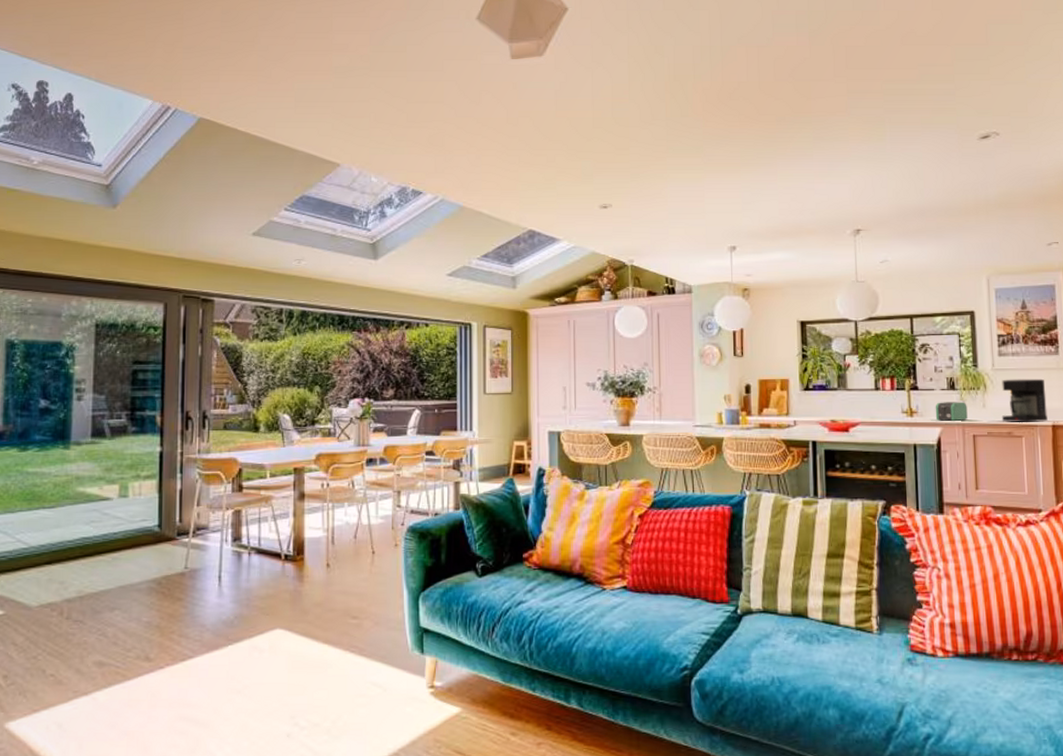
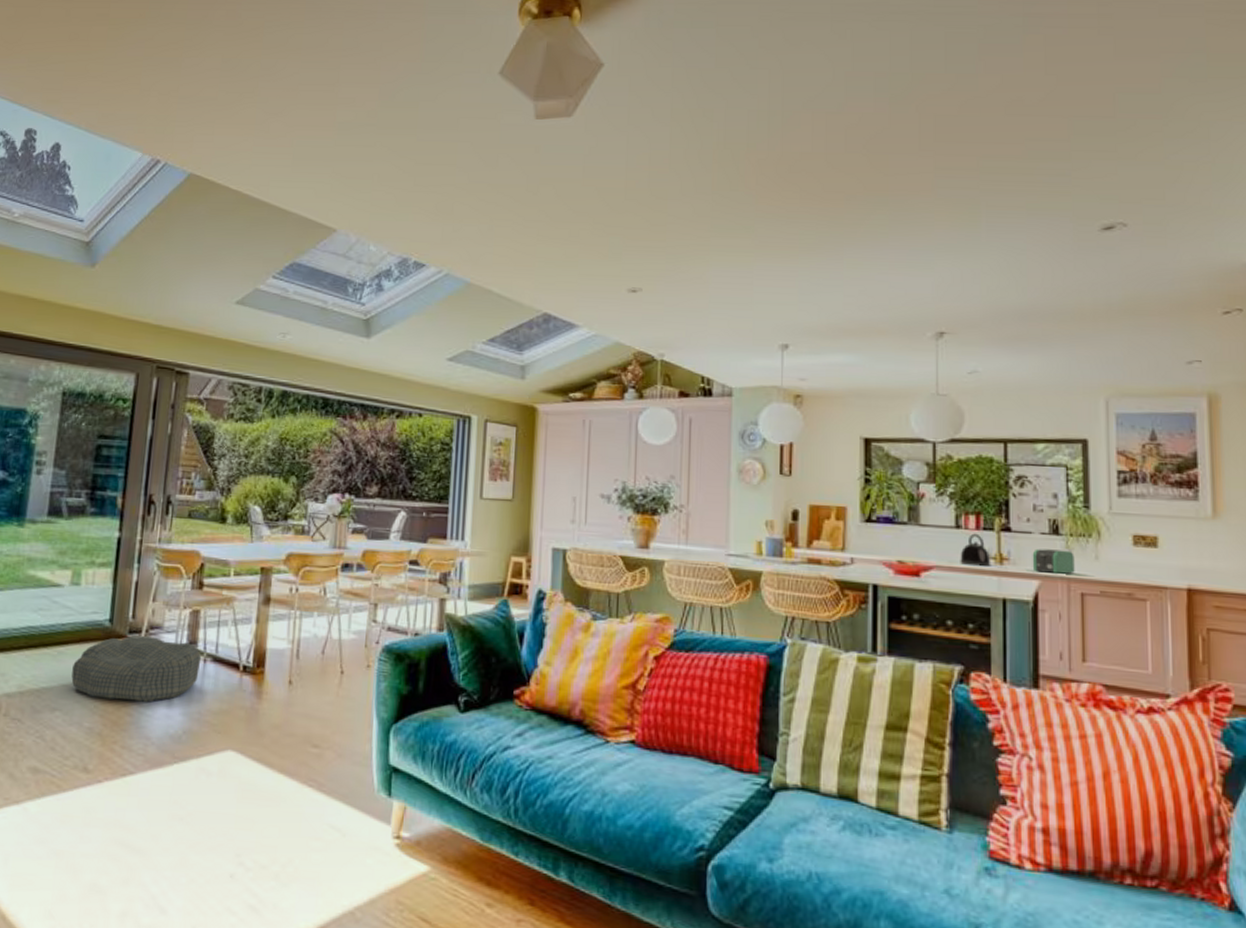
dog bed: none [127,537,246,595] -> present [71,636,202,702]
kettle: none [879,393,904,420] -> present [960,533,991,568]
coffee maker: present [1001,378,1048,423] -> none [1119,526,1181,584]

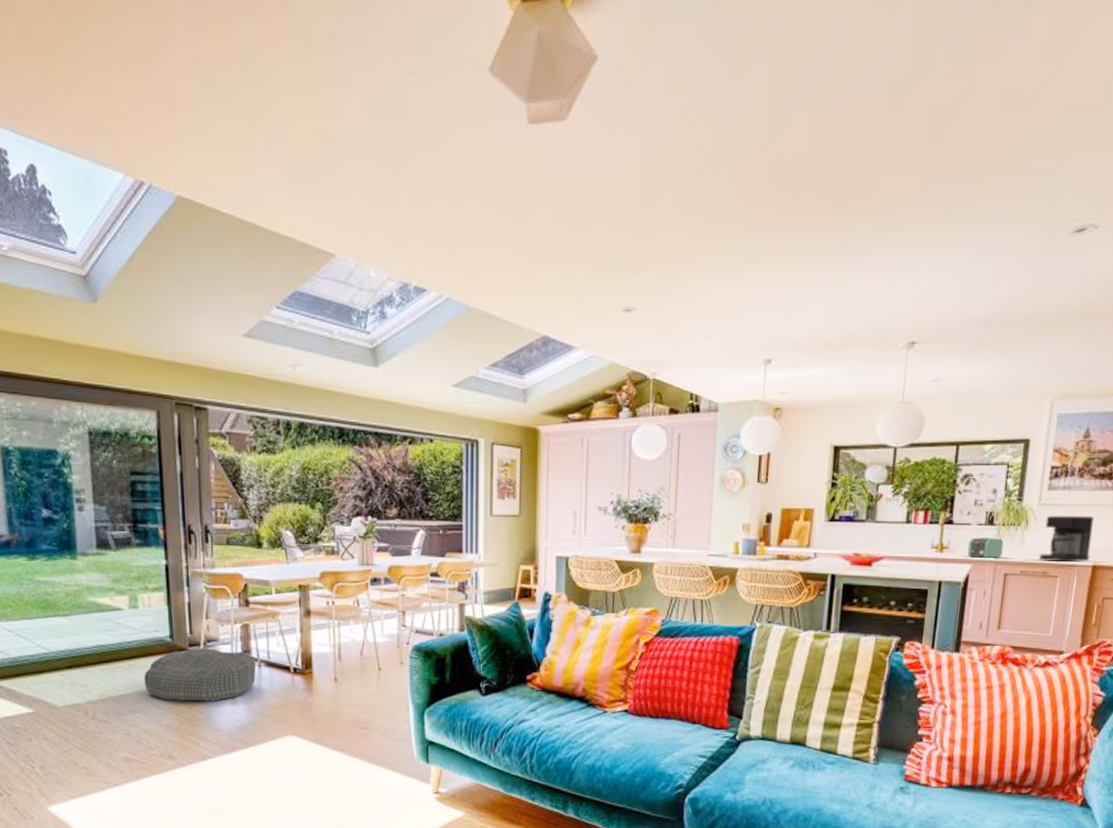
kettle: present [960,533,991,568] -> none [906,527,933,556]
coffee maker: none [1119,526,1181,584] -> present [1038,515,1094,563]

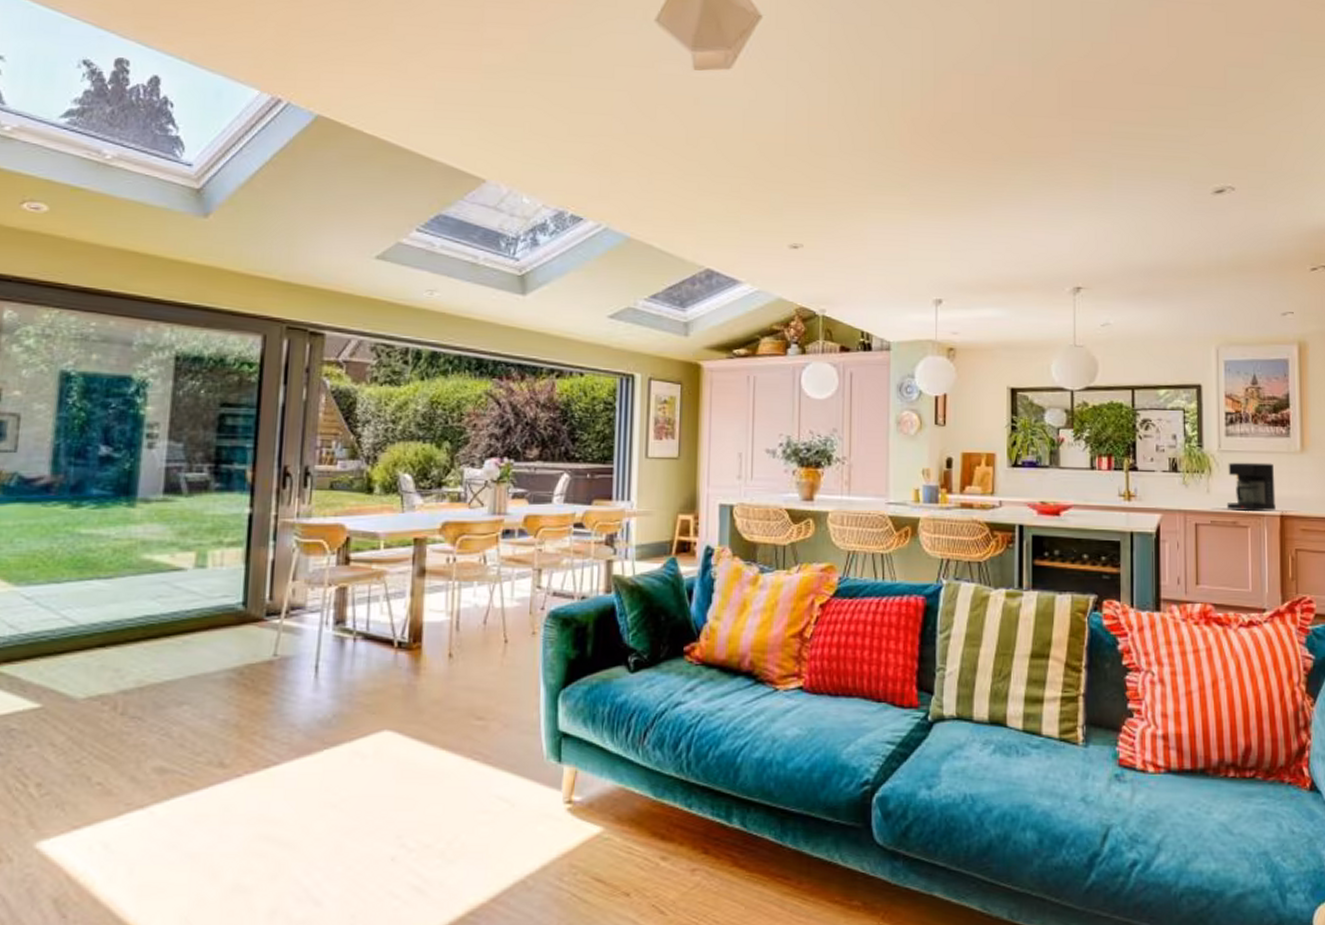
dog bed: present [144,648,256,702] -> none [200,618,351,688]
toaster: present [967,538,1004,559] -> none [1155,485,1190,508]

